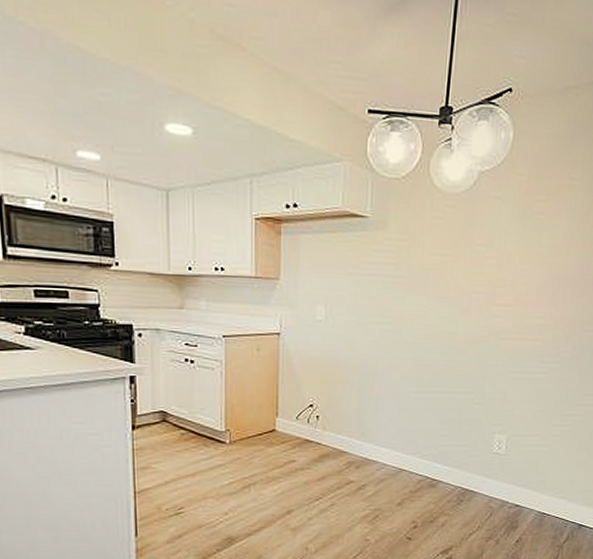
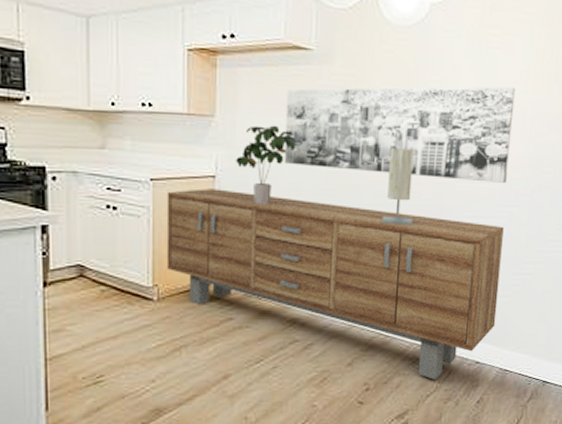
sideboard: none [237,344,545,520] -> present [166,188,504,380]
potted plant: none [298,287,352,359] -> present [236,125,296,205]
wall art: none [341,250,559,340] -> present [284,86,516,183]
table lamp: none [430,307,461,379] -> present [382,147,414,225]

